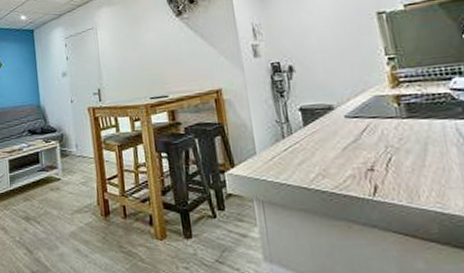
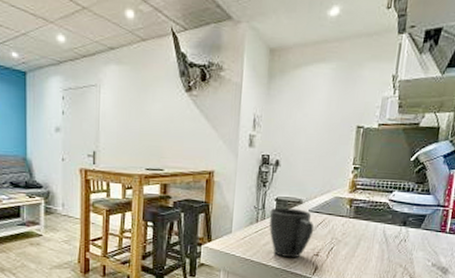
mug: none [296,116,359,177] -> present [269,207,314,258]

